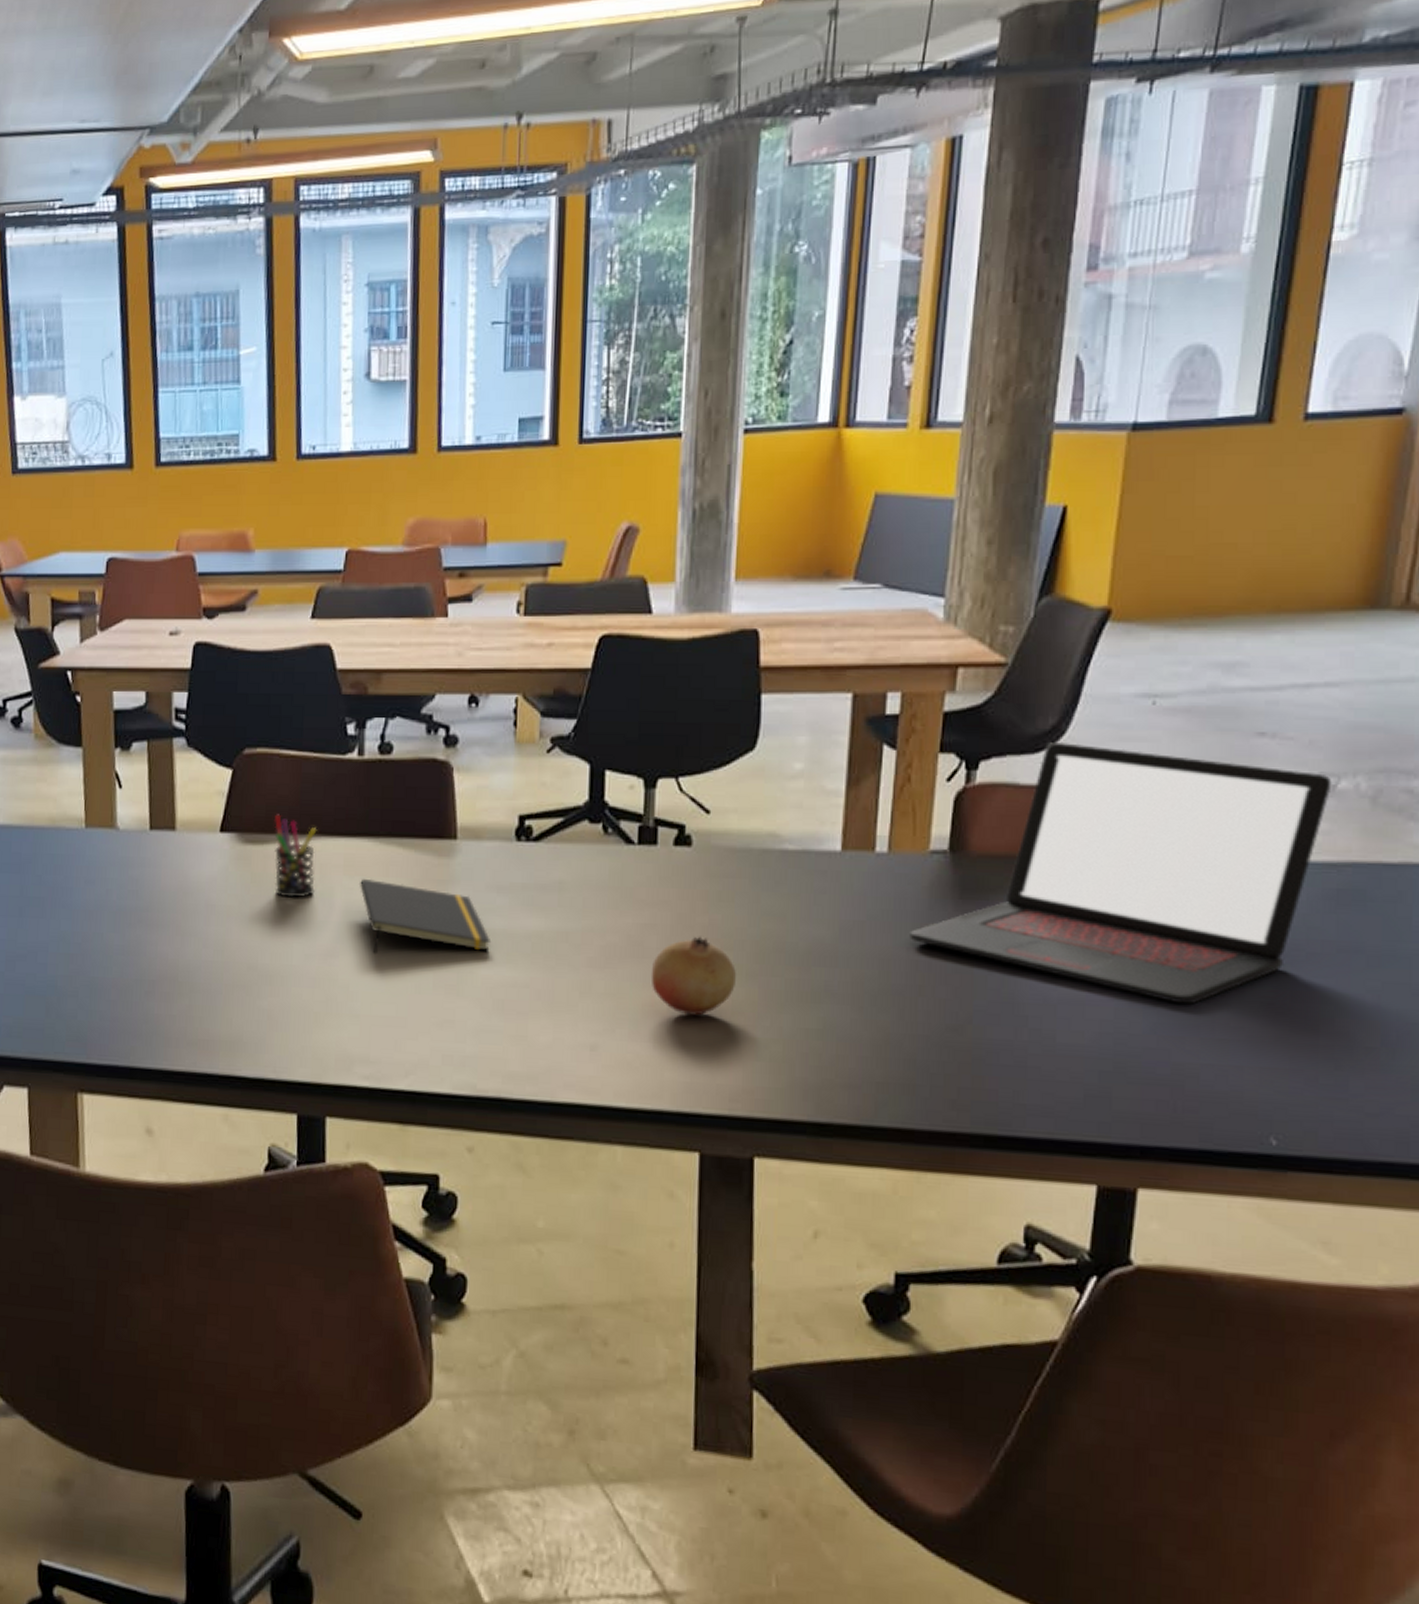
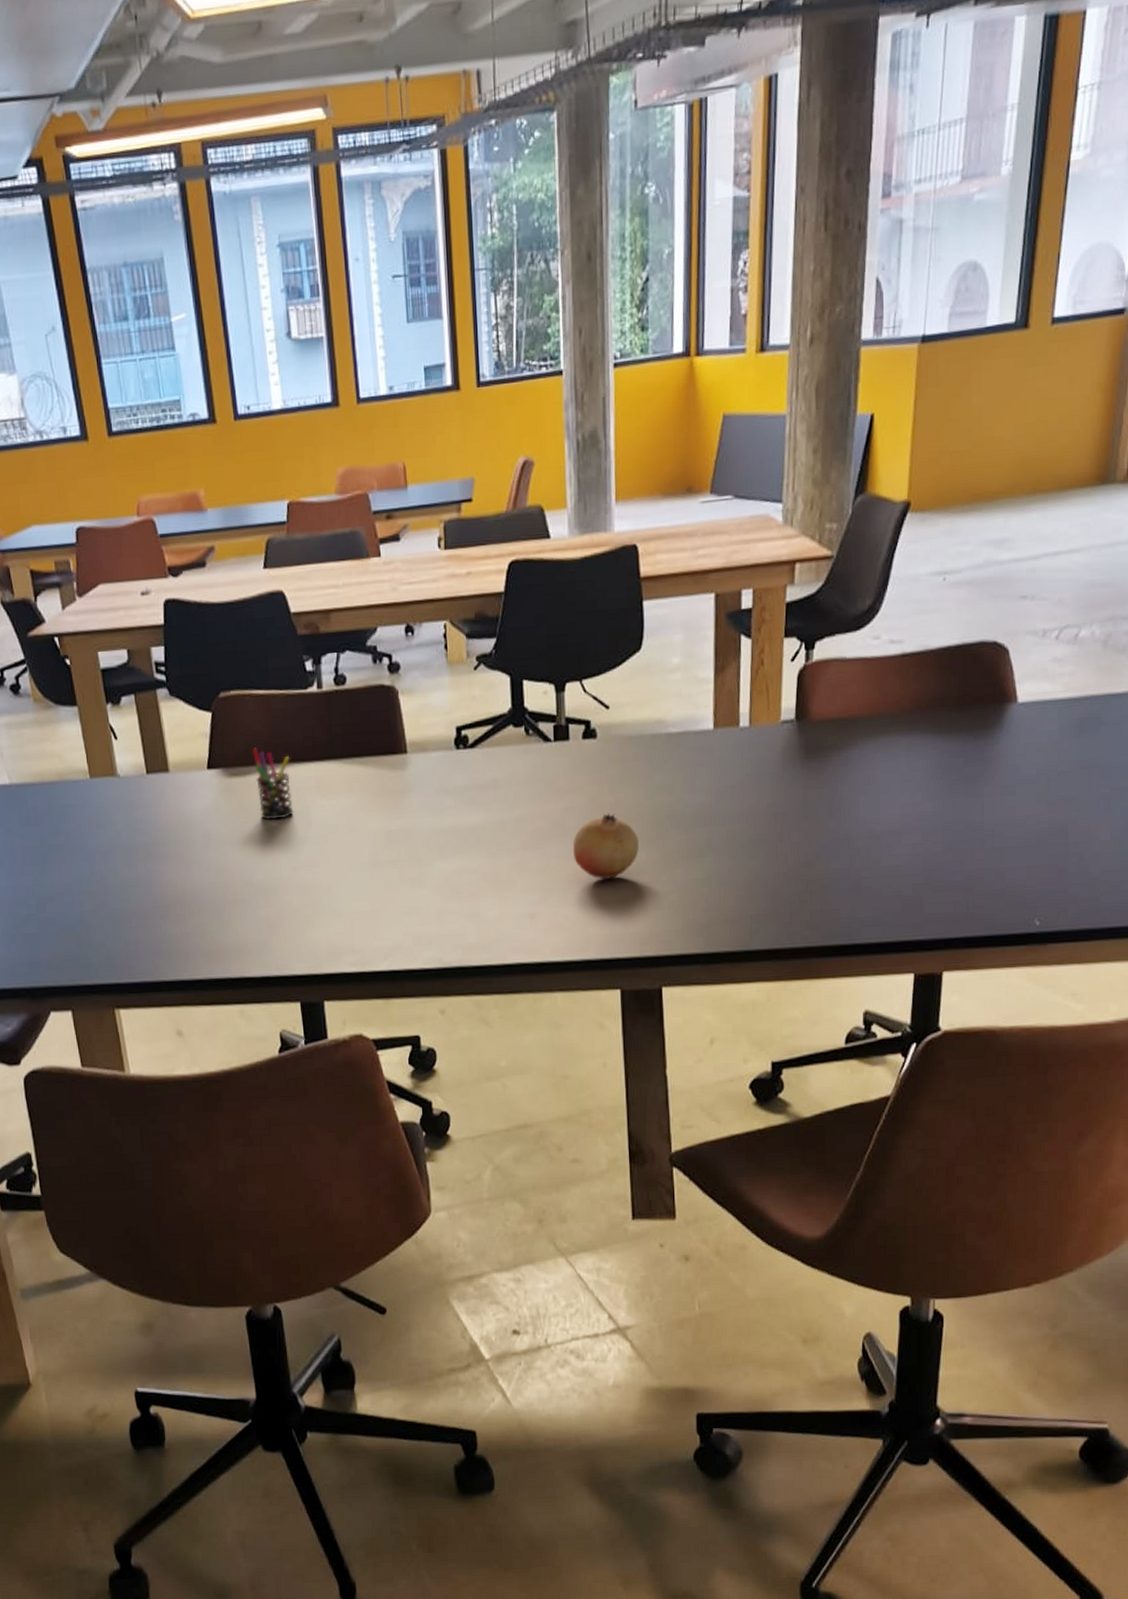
notepad: present [358,878,492,953] -> none [330,795,444,859]
laptop: present [909,741,1332,1005] -> none [769,618,1075,824]

